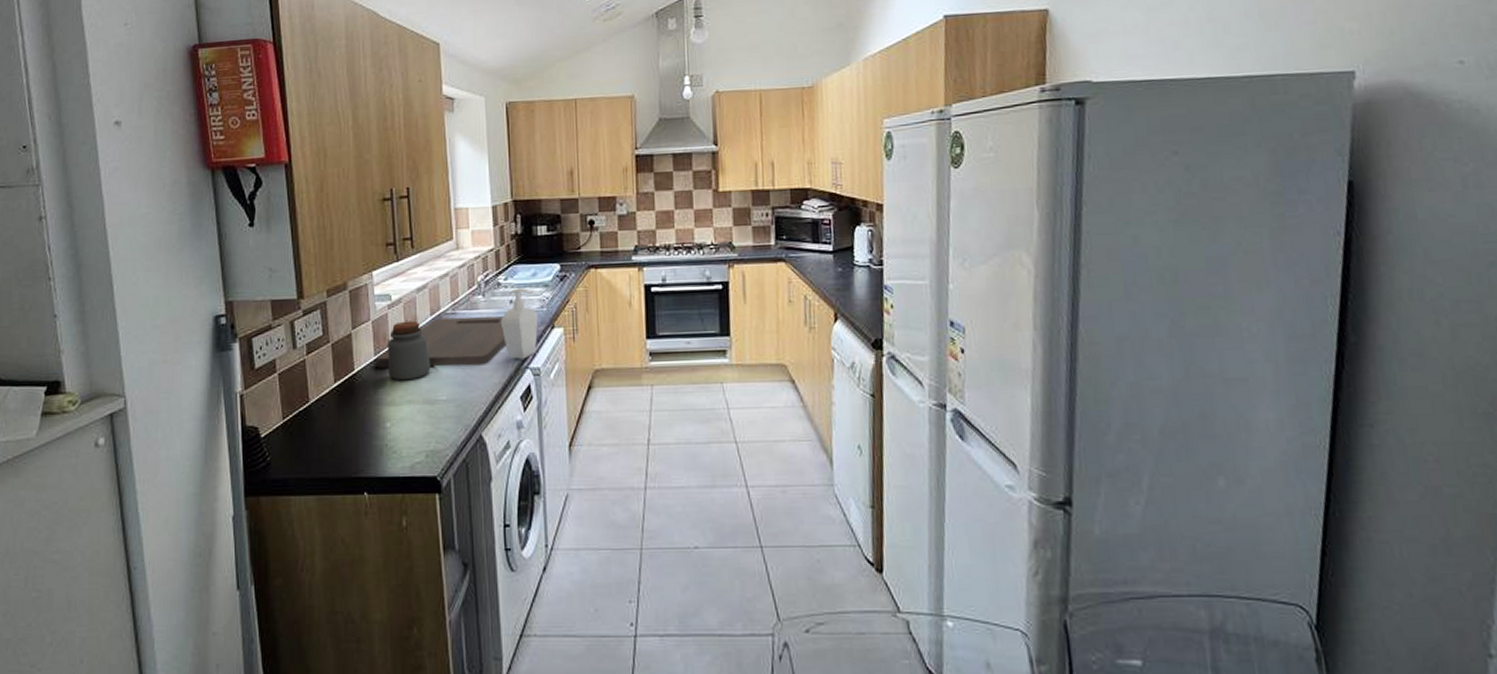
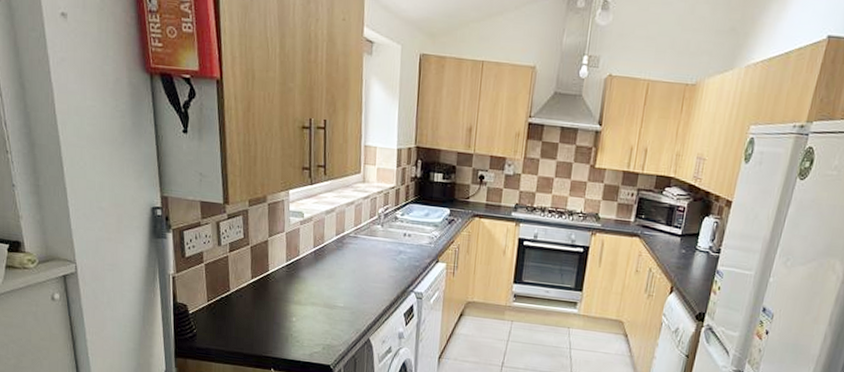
cutting board: present [376,315,507,368] -> none [287,239,398,284]
jar: present [388,320,431,381] -> none [297,237,333,287]
soap bottle: present [501,288,539,360] -> none [394,224,427,284]

